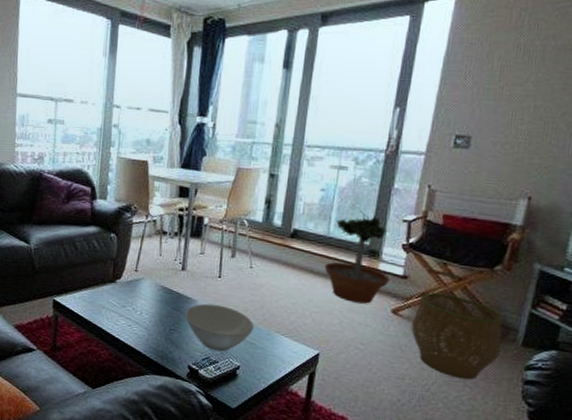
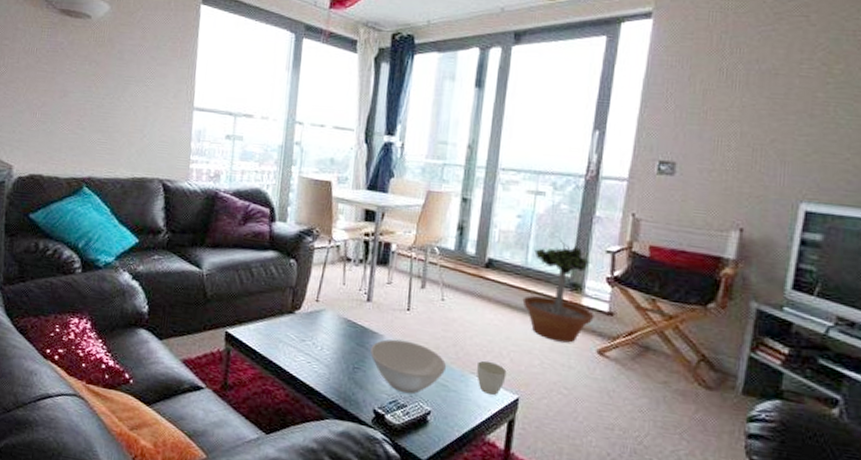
cup: none [281,321,309,351] -> present [477,360,507,395]
basket: present [411,289,505,380] -> none [619,328,721,432]

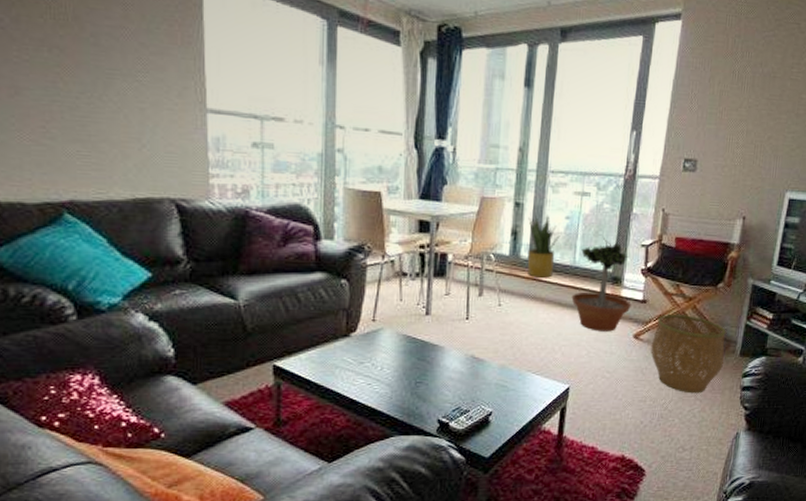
bowl: present [370,339,447,394] -> none [432,349,506,399]
planter: none [473,212,511,277] -> present [527,215,561,278]
cup: present [477,360,507,395] -> none [533,357,559,388]
basket: none [619,328,721,432] -> present [650,311,726,394]

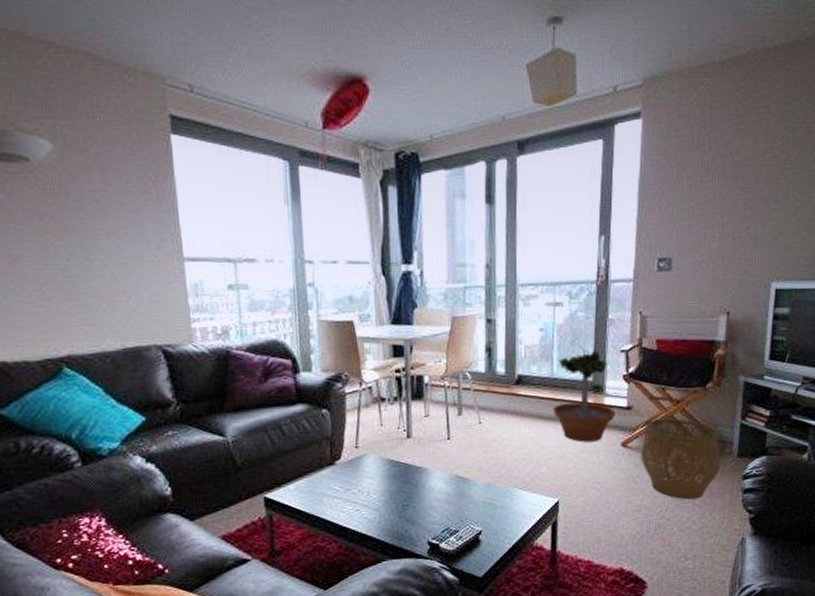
planter: present [527,215,561,278] -> none [501,328,536,393]

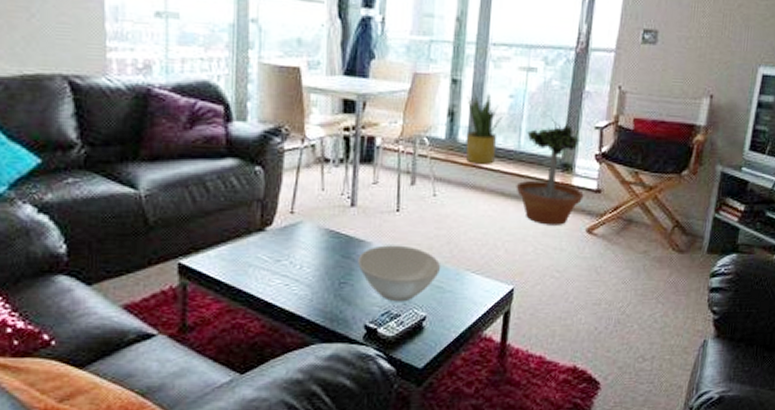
bowl: none [417,469,492,520] -> present [358,245,441,302]
planter: none [501,328,536,393] -> present [465,93,503,164]
basket: present [641,415,721,500] -> none [606,202,692,296]

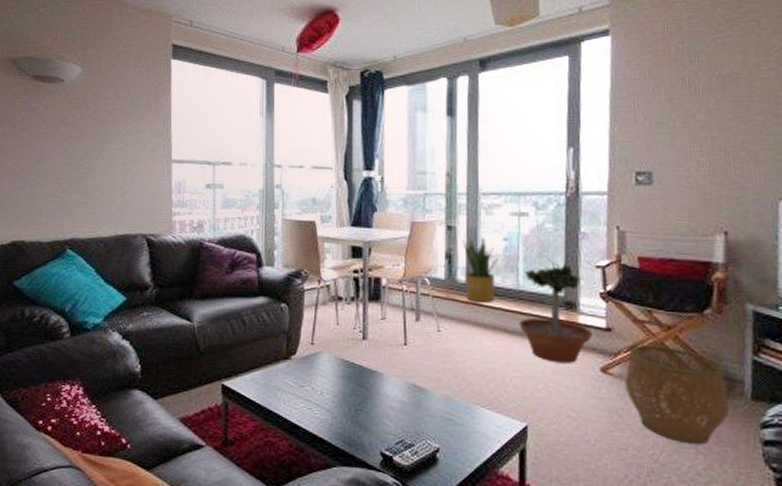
bowl: present [358,245,441,302] -> none [372,376,451,432]
basket: none [606,202,692,296] -> present [625,341,731,445]

